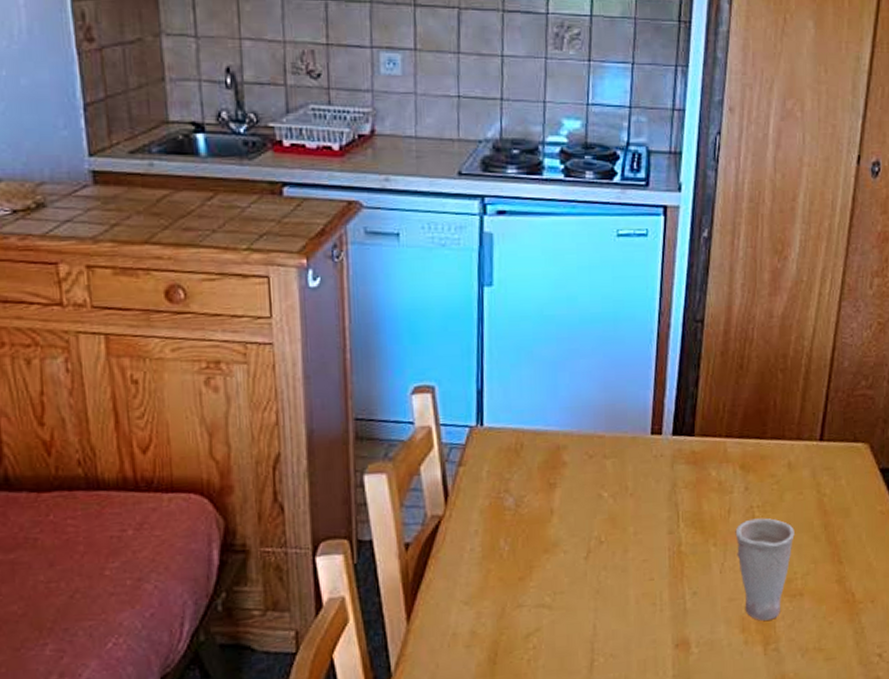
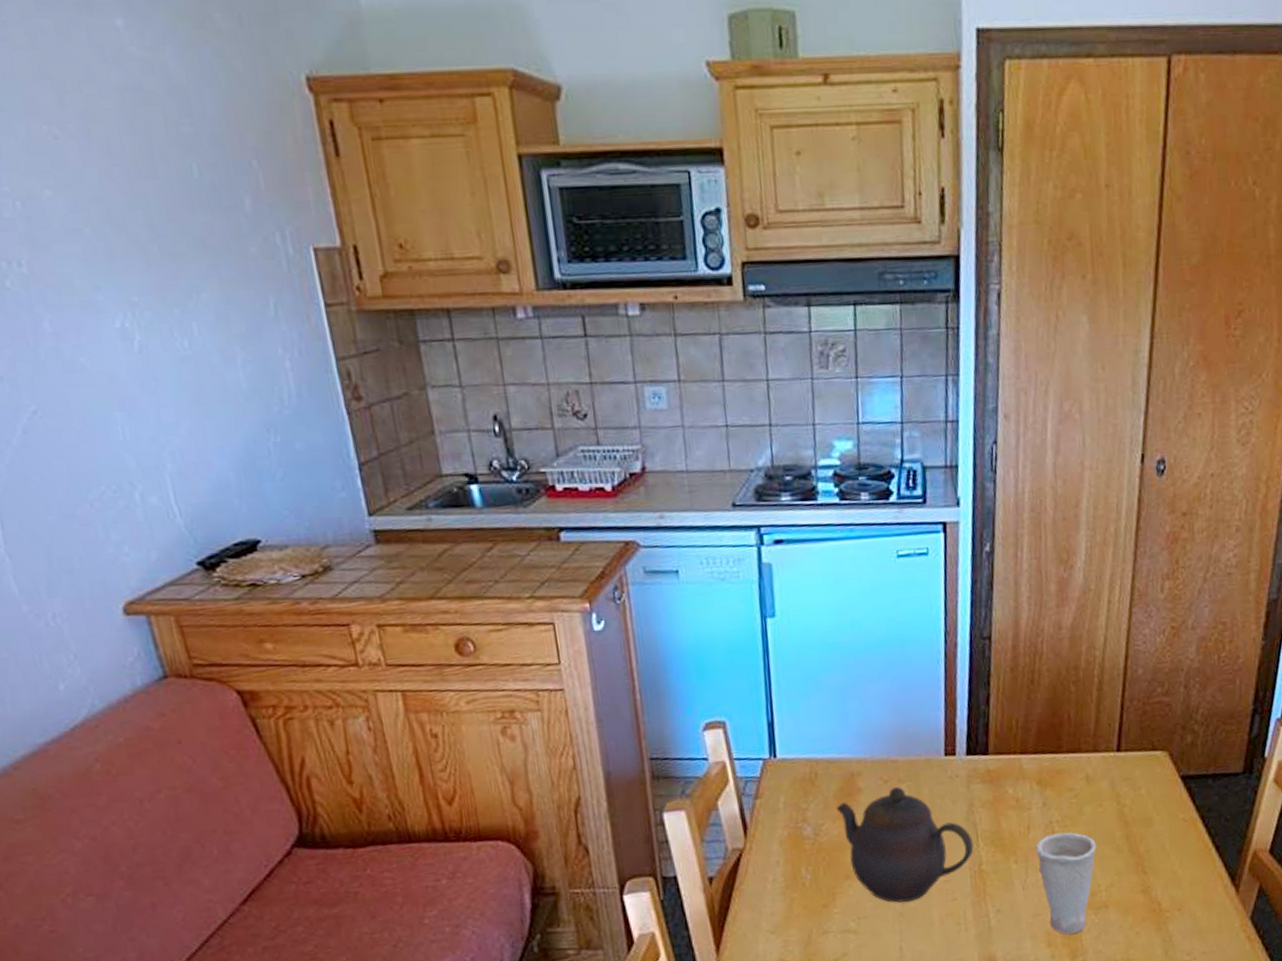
teapot: none [539,463,674,580] -> present [836,787,974,903]

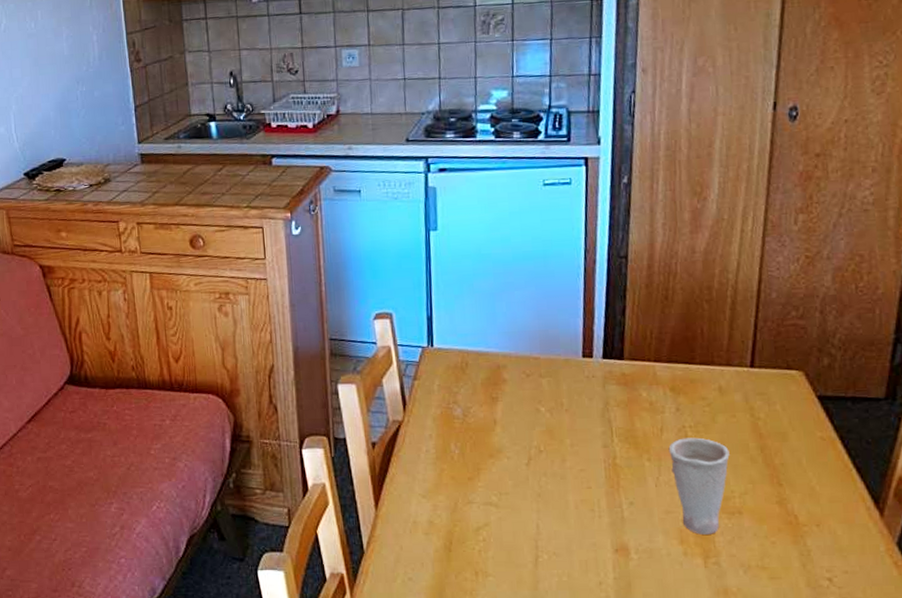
teapot: present [836,787,974,903] -> none [483,381,608,484]

